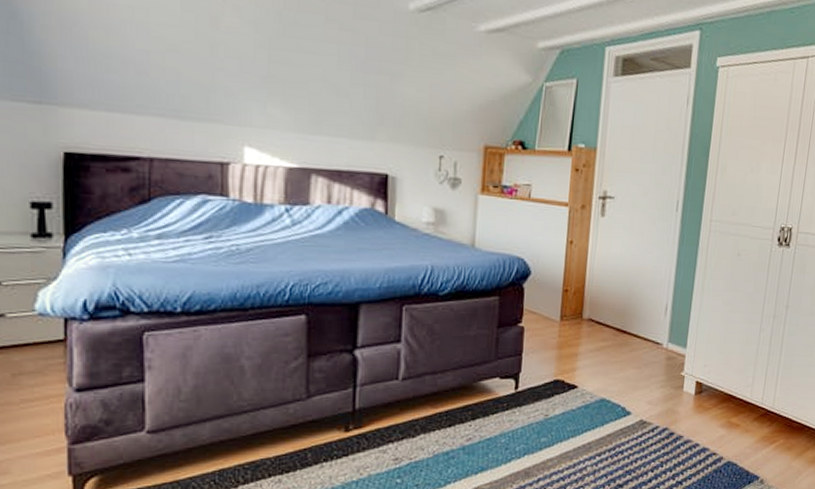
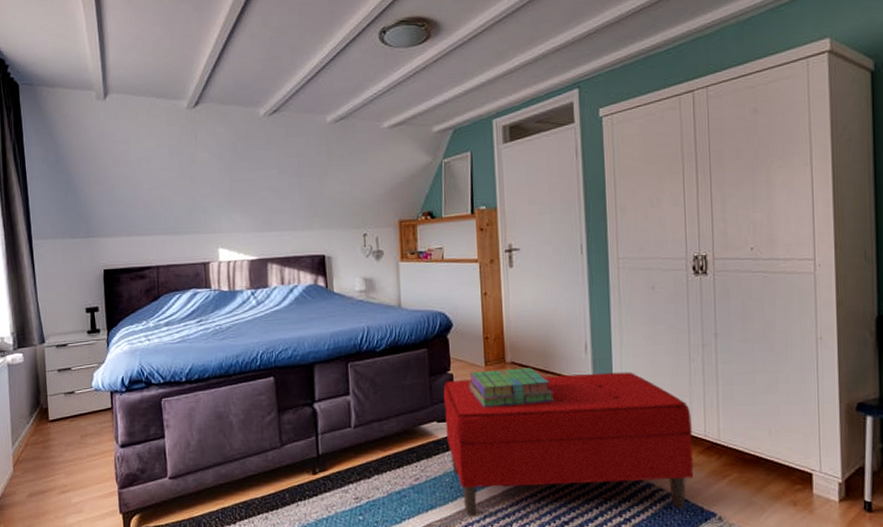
bench: none [508,334,753,479] -> present [443,372,694,516]
stack of books: none [539,325,627,365] -> present [468,367,553,407]

